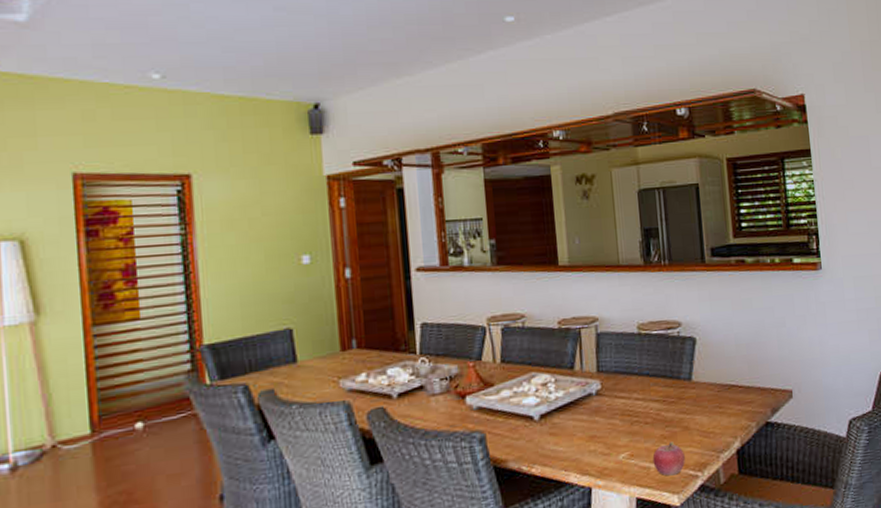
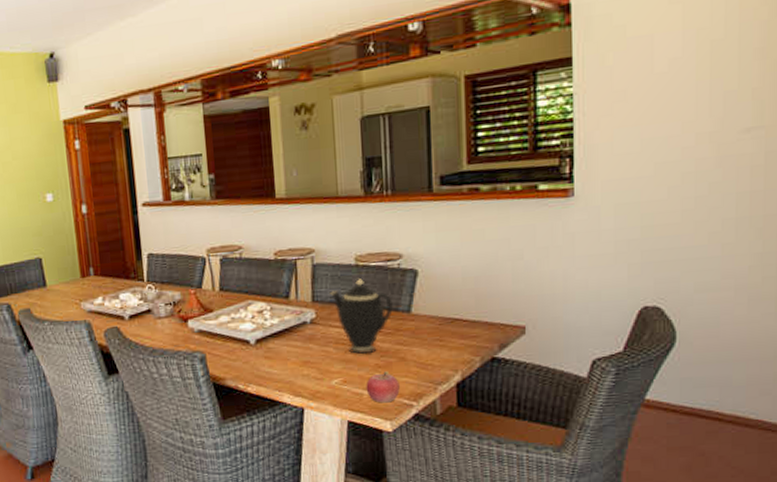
teapot: none [614,347,675,425] -> present [329,279,393,354]

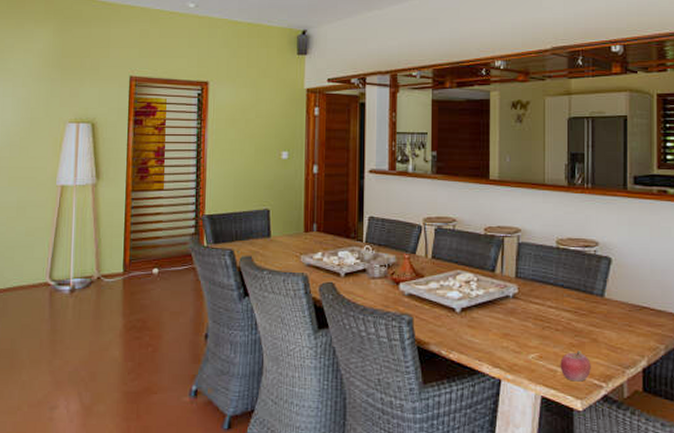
teapot: present [329,279,393,354] -> none [532,261,588,333]

